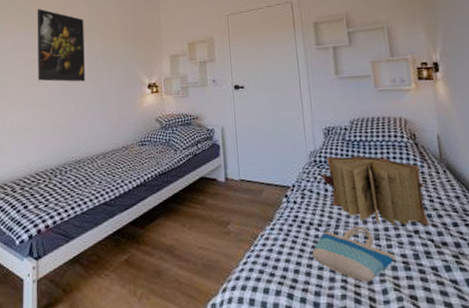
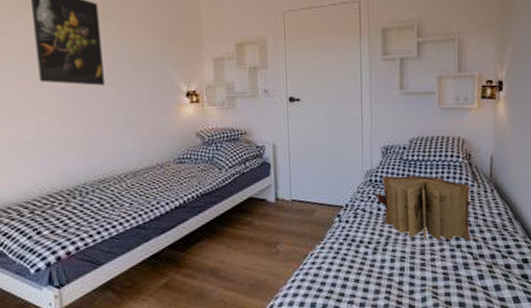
tote bag: present [312,227,396,282] -> none [360,243,438,292]

